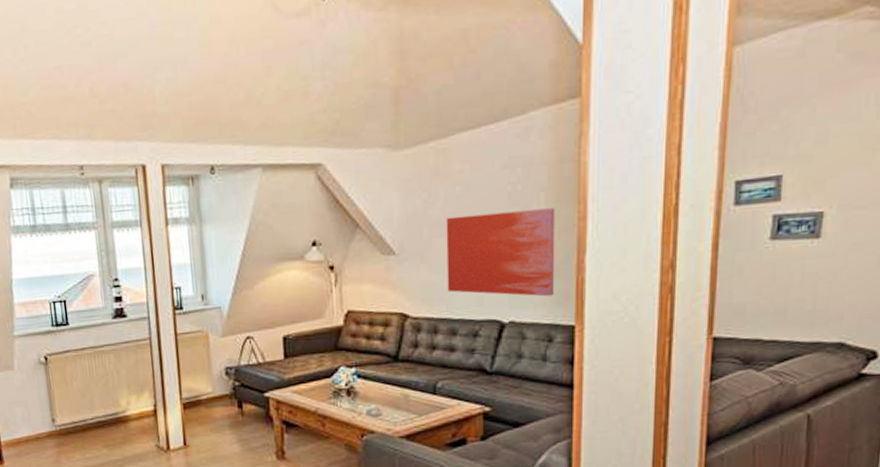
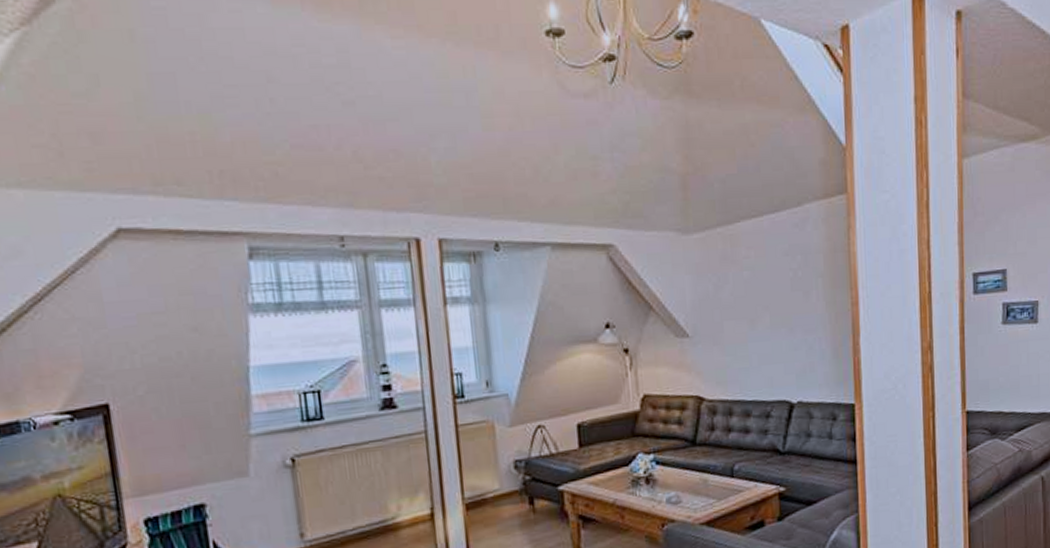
wall art: present [446,208,556,297] -> none [735,293,836,377]

